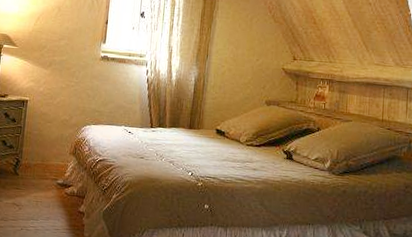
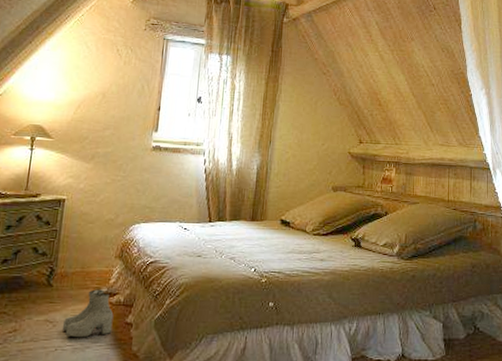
boots: none [26,180,69,222] -> present [62,289,114,338]

